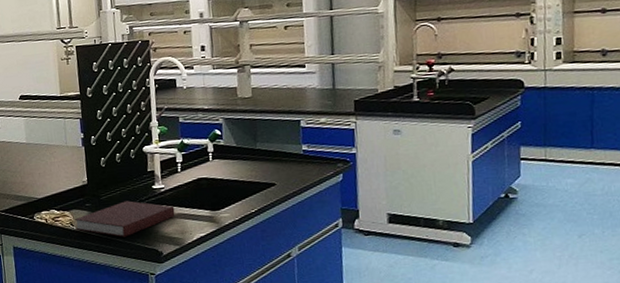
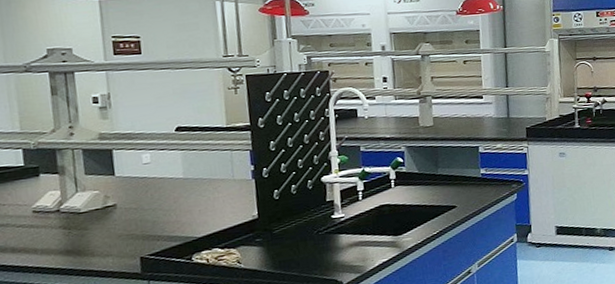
notebook: present [74,201,175,238] -> none [242,232,356,271]

